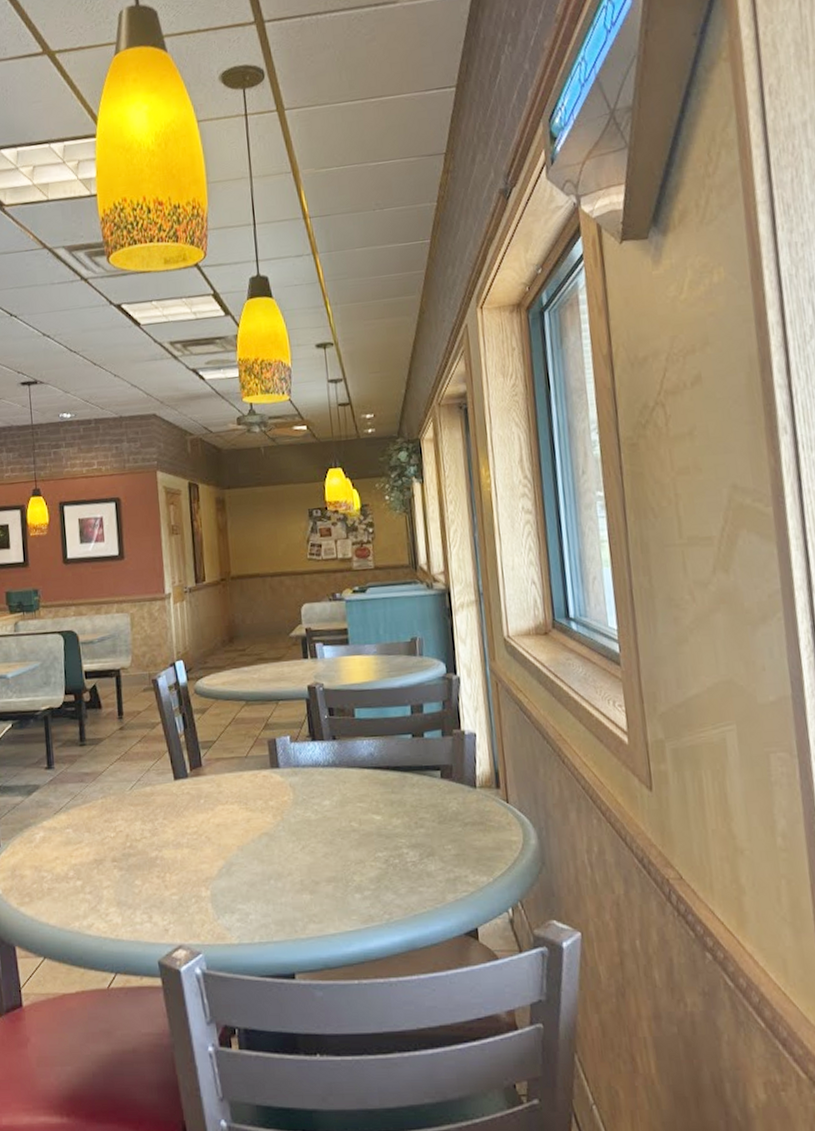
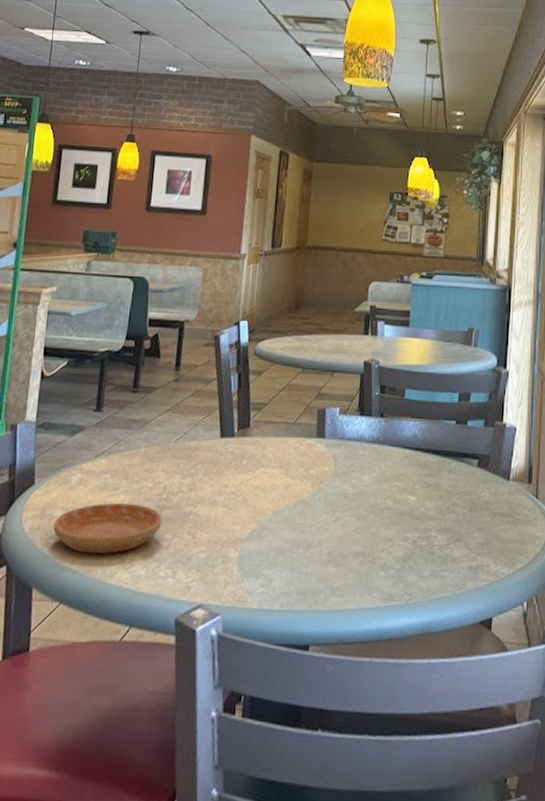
saucer: none [25,855,130,908] -> present [53,503,163,555]

